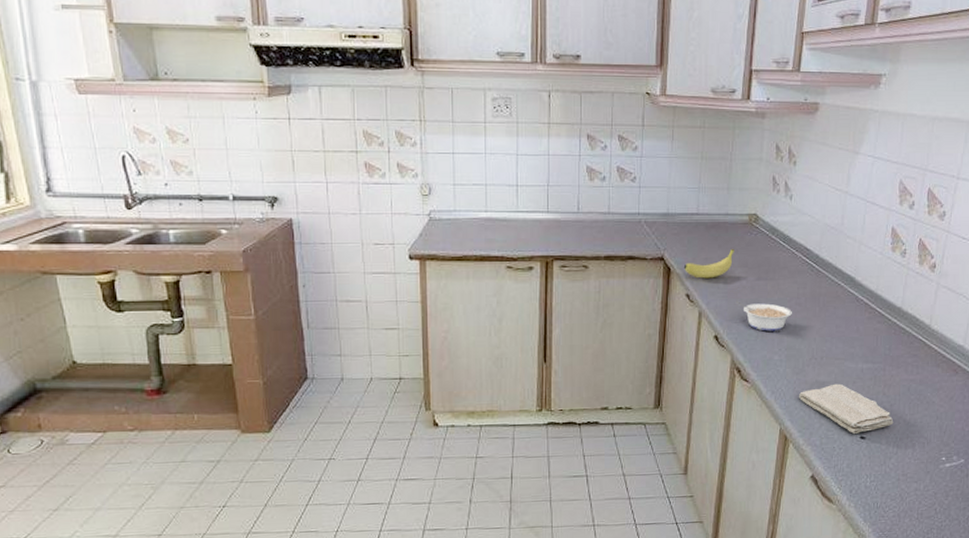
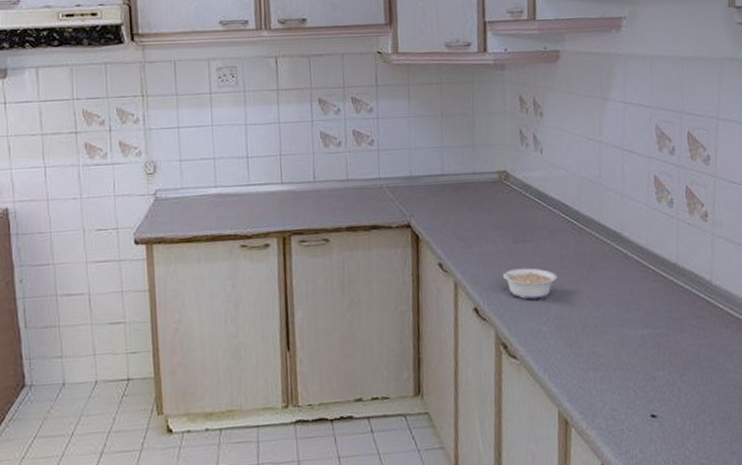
fruit: present [683,248,734,279] -> none [433,209,487,245]
washcloth: present [798,383,894,434] -> none [575,354,686,412]

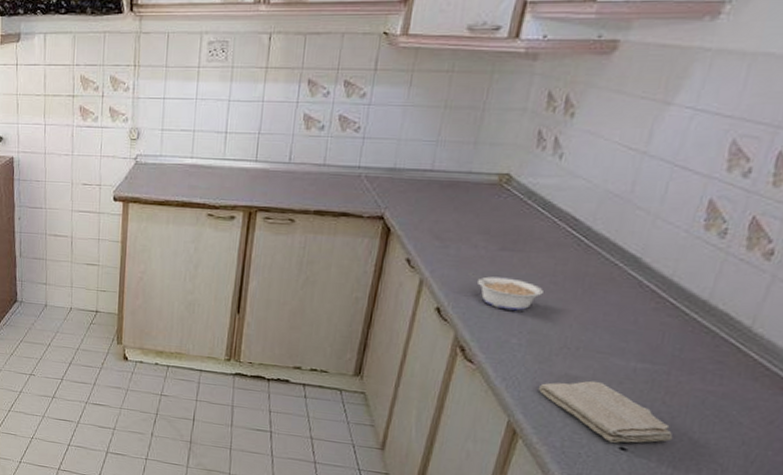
washcloth: none [575,354,686,412] -> present [538,380,673,443]

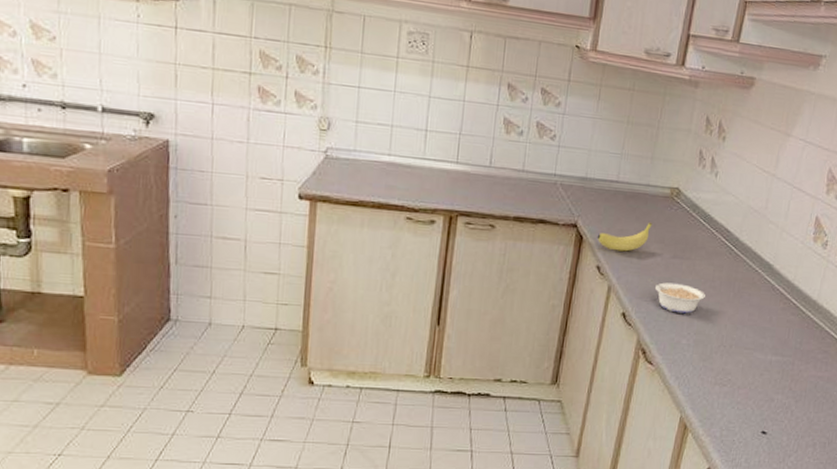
fruit: none [406,211,475,244] -> present [597,222,652,252]
washcloth: present [538,380,673,443] -> none [702,374,797,428]

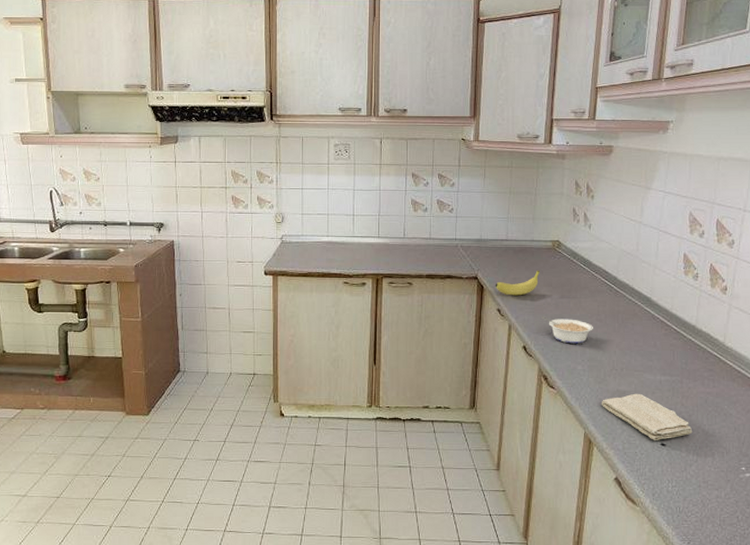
washcloth: none [702,374,797,428] -> present [601,393,693,440]

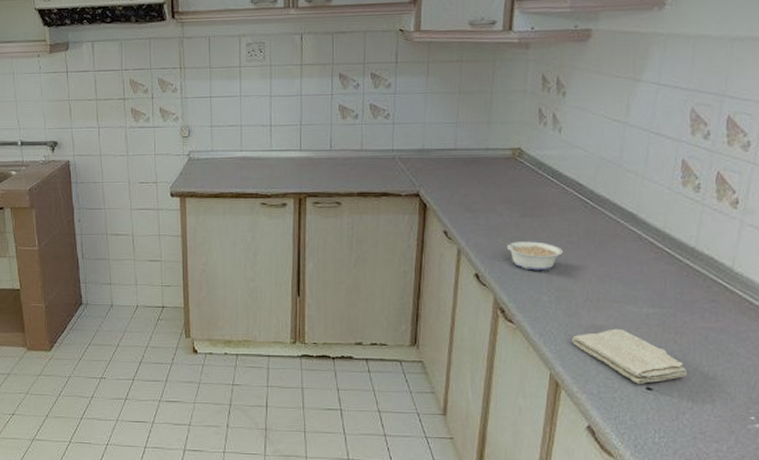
fruit: present [495,270,540,296] -> none [440,184,496,215]

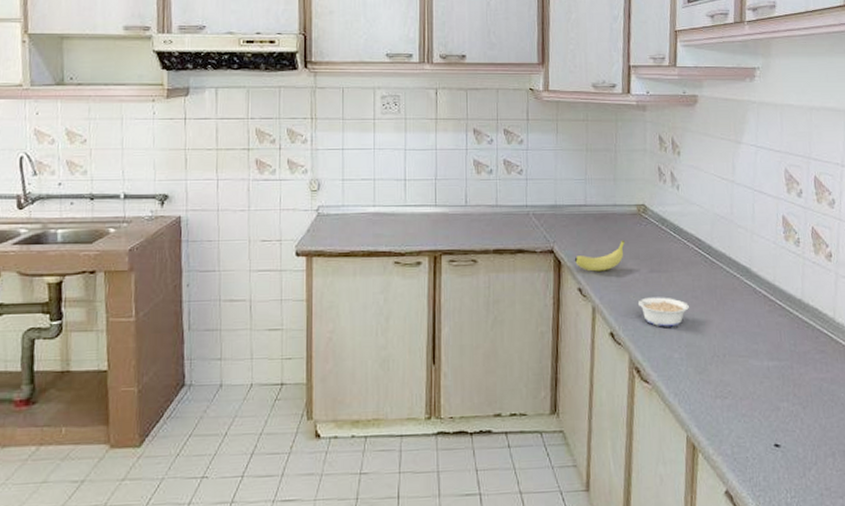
fruit: none [440,184,496,215] -> present [574,239,625,272]
washcloth: present [571,328,688,384] -> none [703,383,809,441]

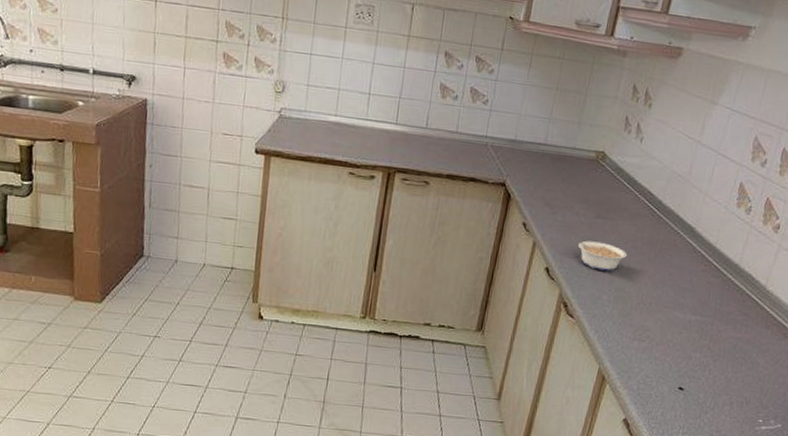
fruit: present [574,239,625,272] -> none [524,183,577,211]

